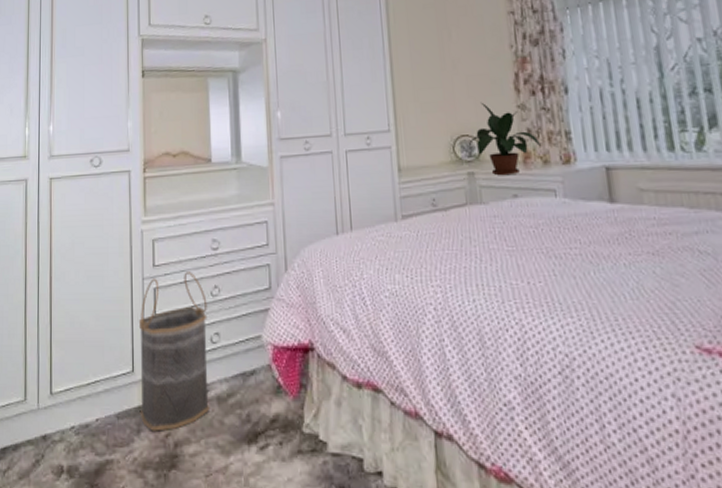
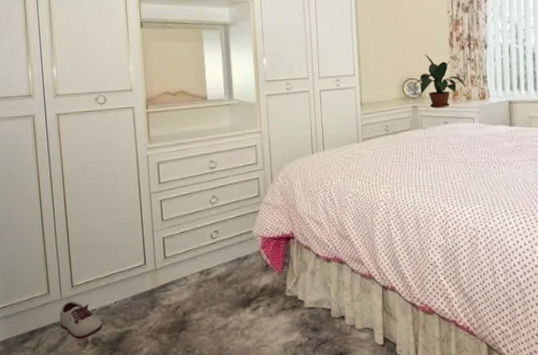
shoe: none [35,413,81,465] -> present [59,301,103,339]
basket: present [138,272,210,432] -> none [148,186,212,306]

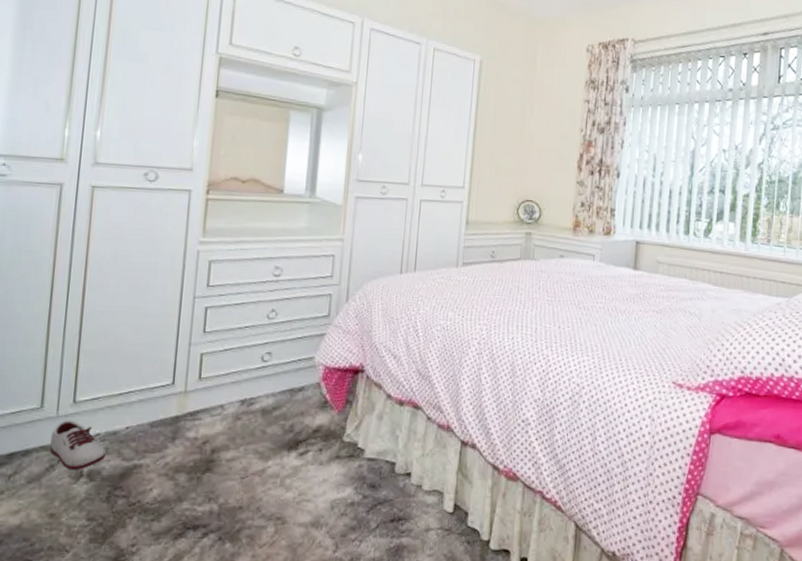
potted plant: present [412,54,466,108] -> none [529,174,590,239]

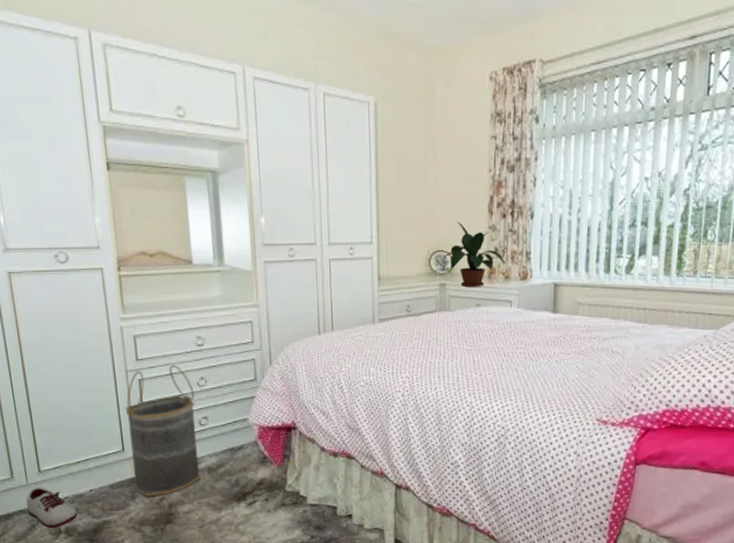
basket: none [176,294,262,439] -> present [125,365,202,497]
potted plant: none [529,174,590,239] -> present [441,221,504,288]

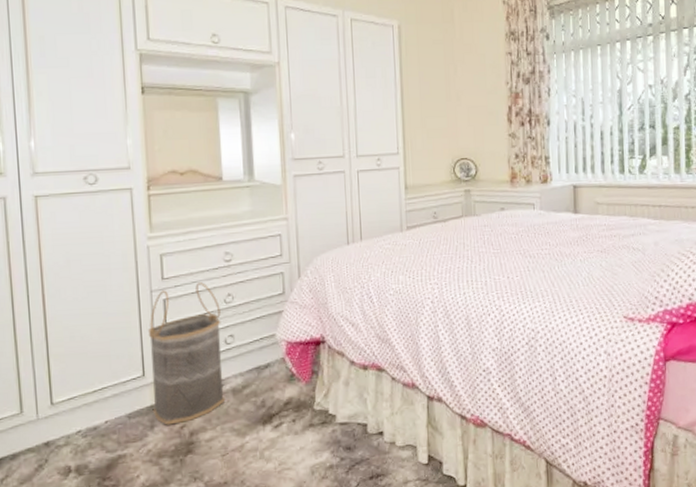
shoe: present [26,487,77,528] -> none [35,421,90,467]
potted plant: present [441,221,504,288] -> none [465,130,525,193]

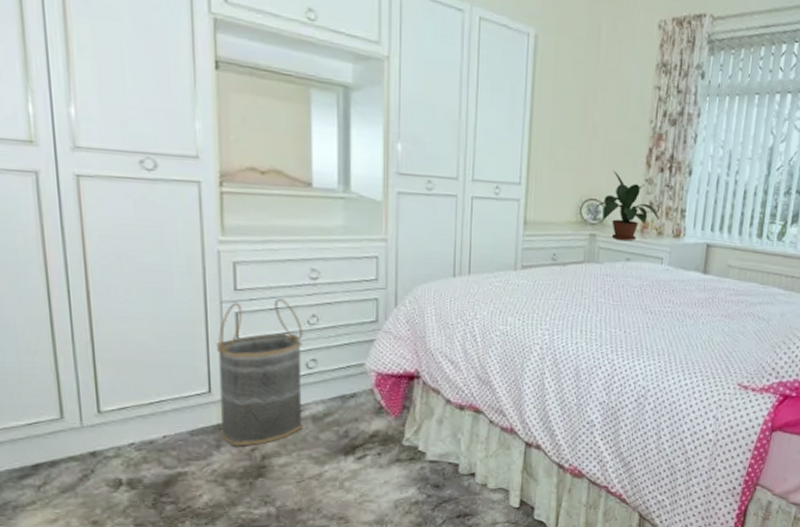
potted plant: none [465,130,525,193] -> present [593,170,659,241]

